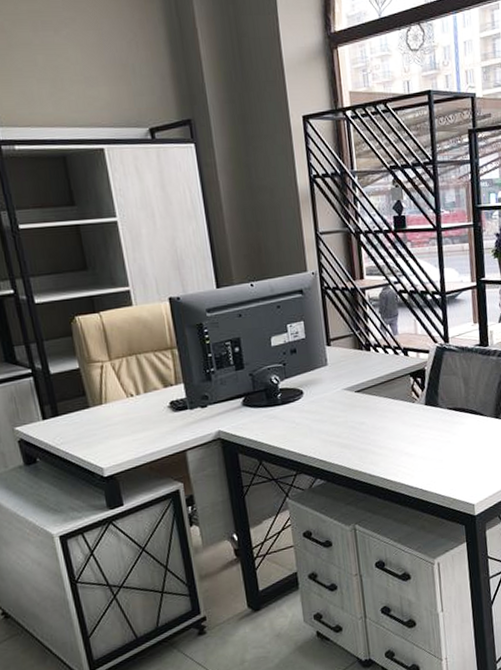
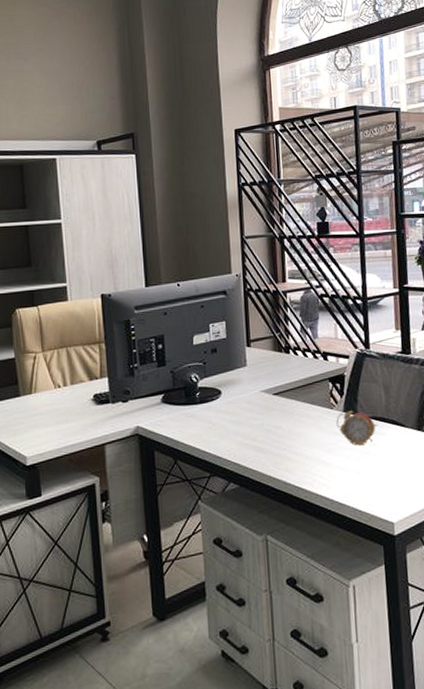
alarm clock: none [418,403,458,436] -> present [336,410,377,446]

